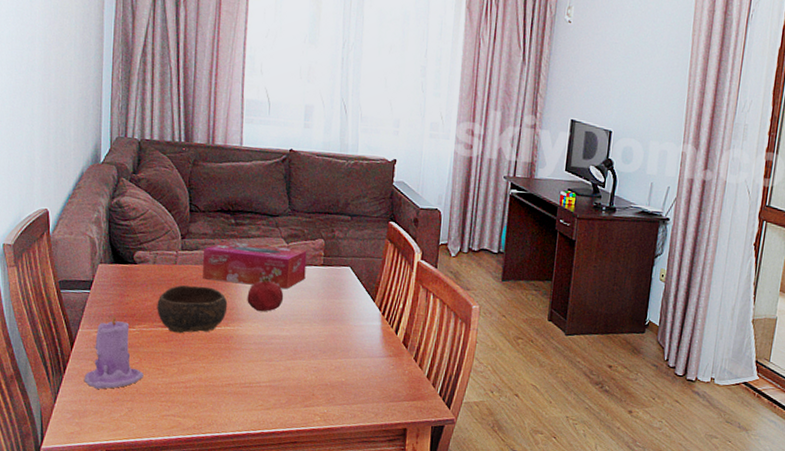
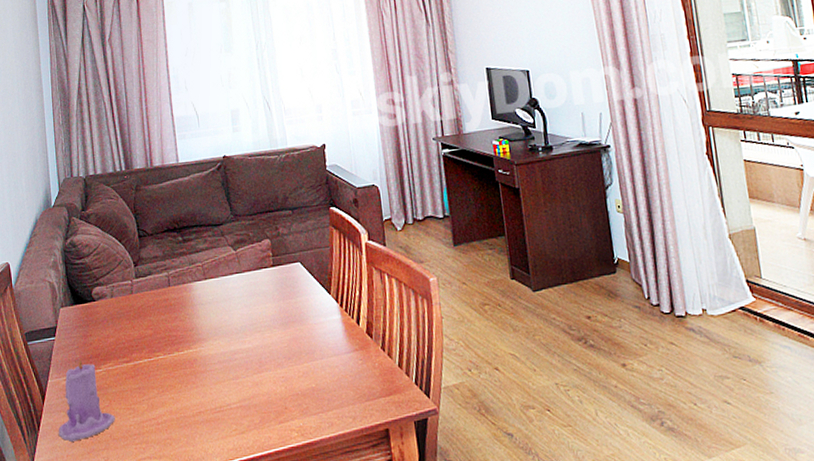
bowl: present [157,285,228,334] -> none [119,311,187,366]
tissue box: present [202,241,307,289] -> none [156,253,258,304]
fruit: present [247,277,284,312] -> none [204,290,240,328]

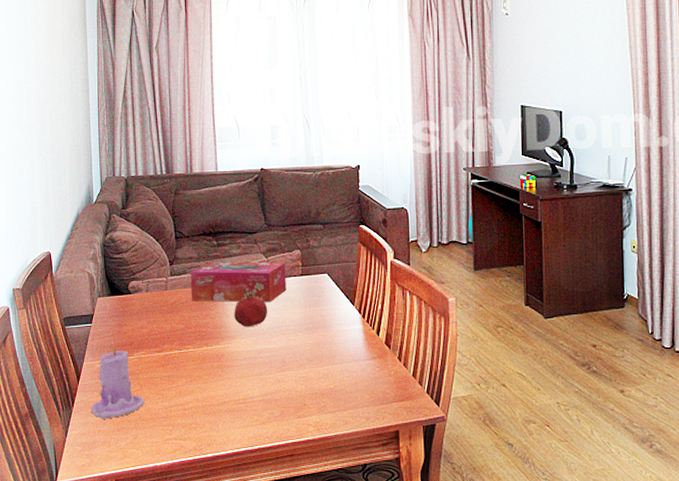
tissue box: none [156,253,258,304] -> present [190,262,286,302]
fruit: none [204,290,240,328] -> present [234,293,268,327]

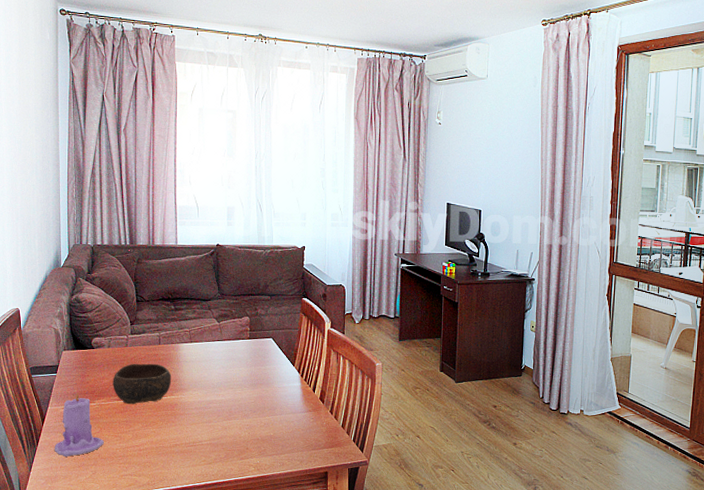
bowl: none [152,308,217,357] -> present [113,363,172,405]
tissue box: present [190,262,286,302] -> none [149,324,236,360]
fruit: present [234,293,268,327] -> none [188,352,218,382]

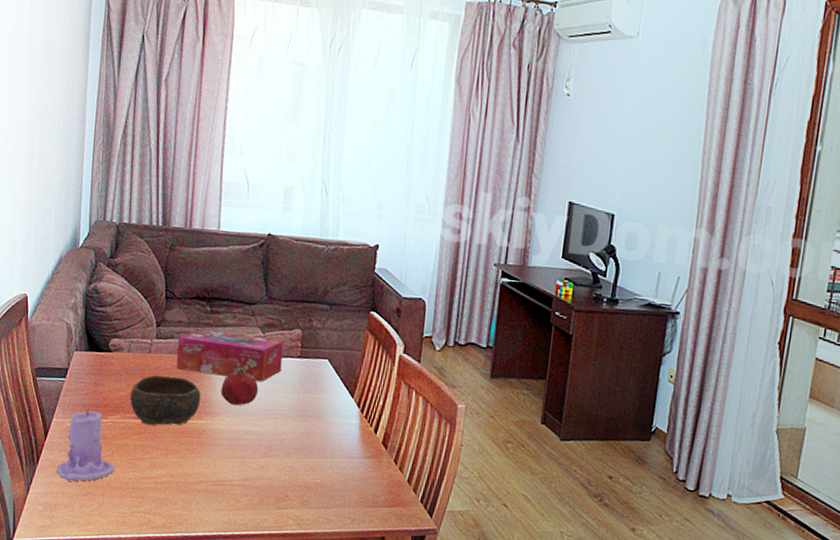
tissue box: none [149,324,236,360] -> present [176,329,284,381]
fruit: none [188,352,218,382] -> present [221,368,259,406]

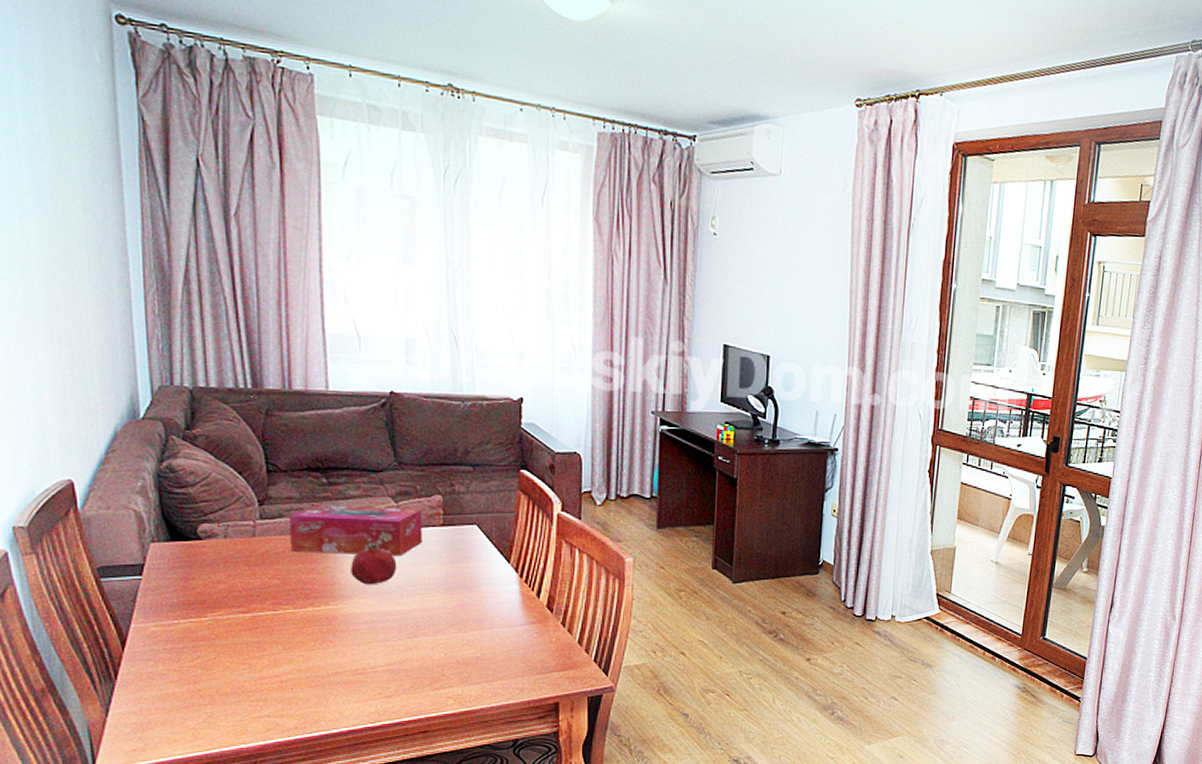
candle: present [56,404,115,482] -> none [143,603,224,694]
bowl: present [130,375,201,426] -> none [234,560,327,619]

